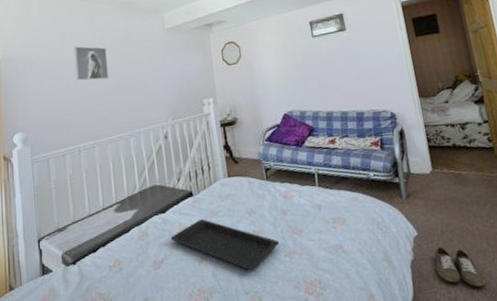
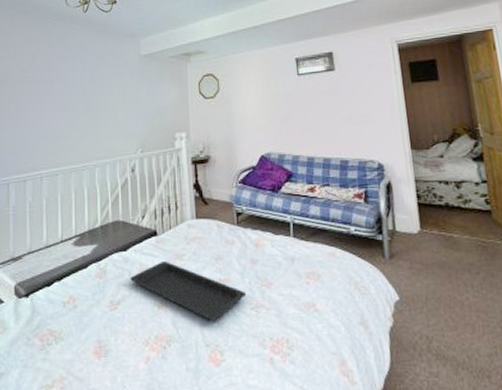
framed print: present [73,46,108,81] -> none [43,67,77,105]
shoe: present [434,247,486,287] -> none [417,315,473,364]

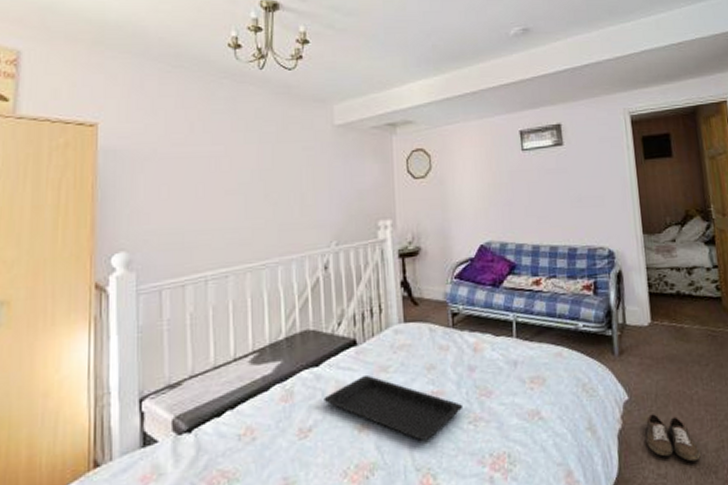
shoe: none [417,315,473,364] -> present [646,414,701,462]

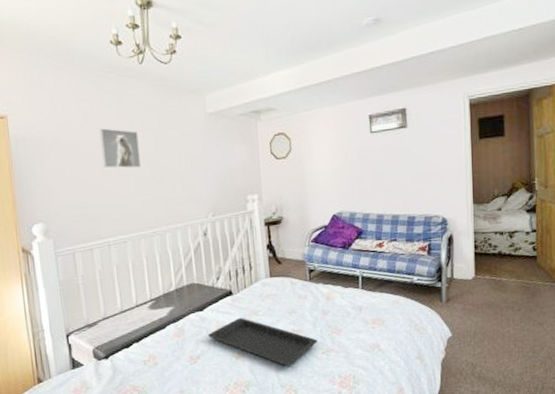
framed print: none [206,139,253,187] -> present [99,128,141,169]
shoe: present [646,414,701,462] -> none [464,347,507,383]

